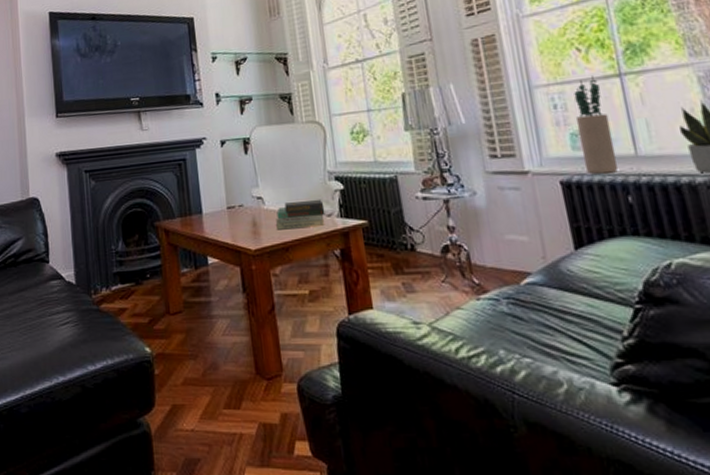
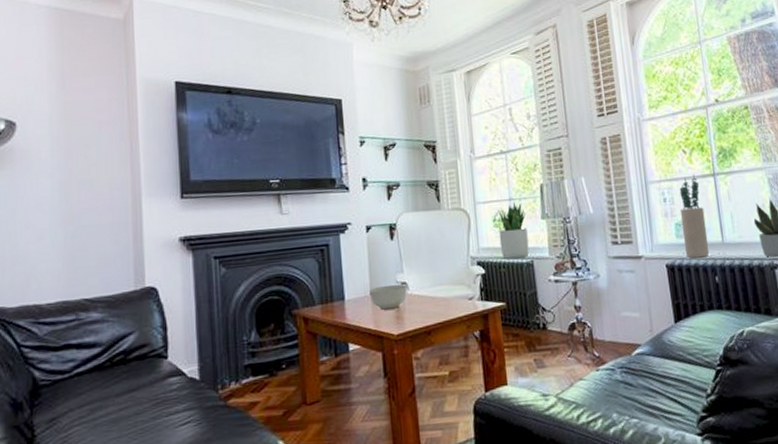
bowl: none [226,199,263,224] -> present [370,284,407,310]
books: present [276,199,325,230] -> none [419,283,467,315]
planter: none [355,112,392,174] -> present [498,201,529,259]

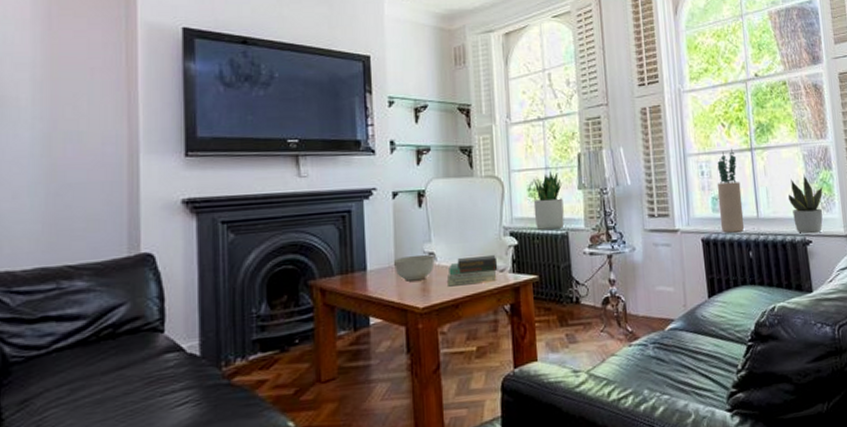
books: none [419,283,467,315] -> present [447,254,498,287]

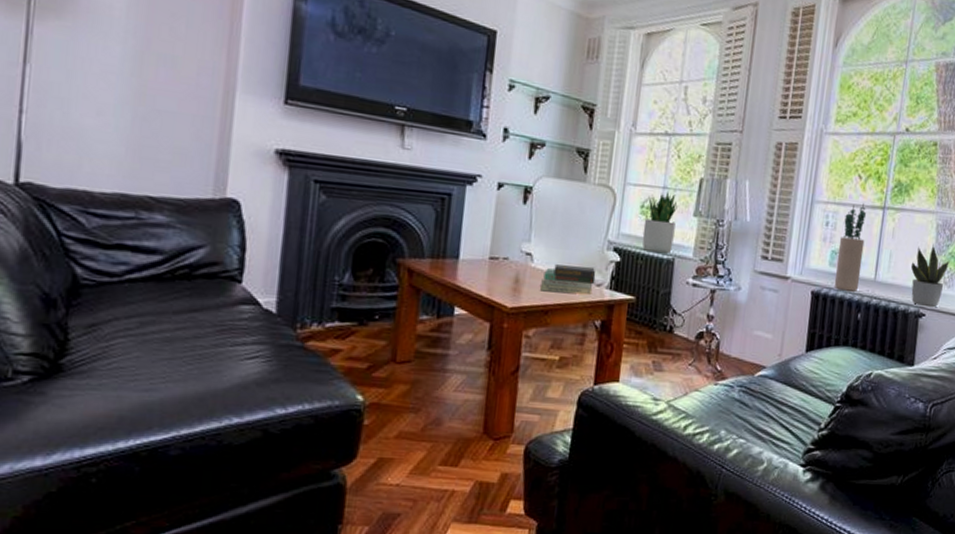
bowl: present [394,254,435,282] -> none [488,252,531,280]

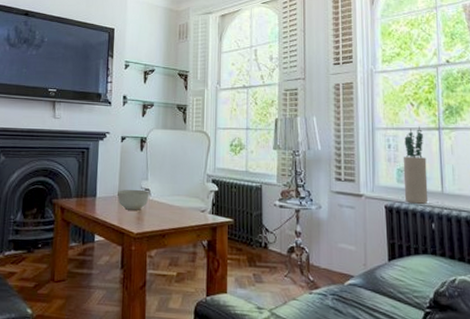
bowl: none [488,252,531,280] -> present [117,189,149,210]
books: present [540,264,596,295] -> none [158,196,200,220]
planter: present [642,190,677,253] -> none [234,131,259,181]

